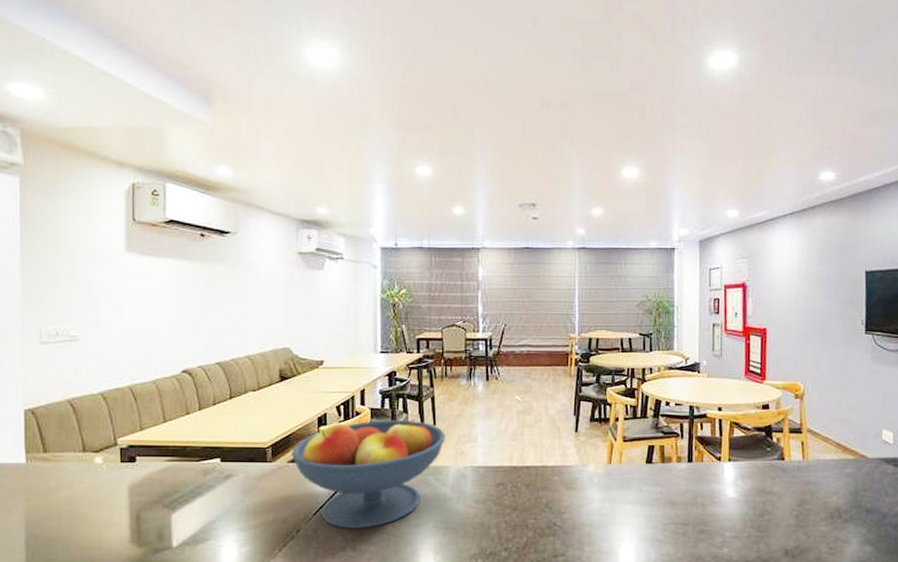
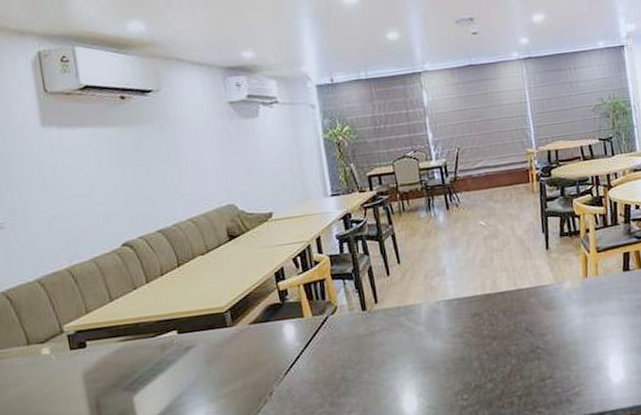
fruit bowl: present [291,418,445,528] -> none [251,259,412,385]

